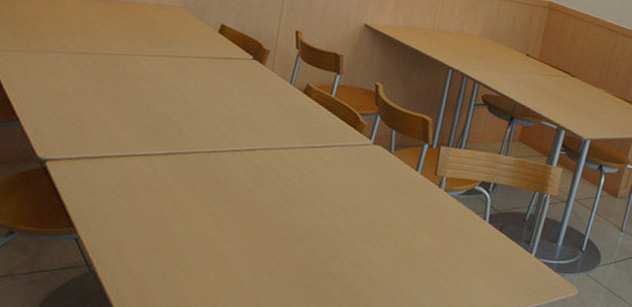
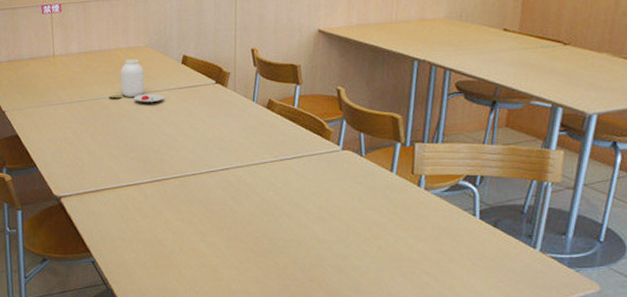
jar: none [126,17,193,69] -> present [109,59,164,103]

